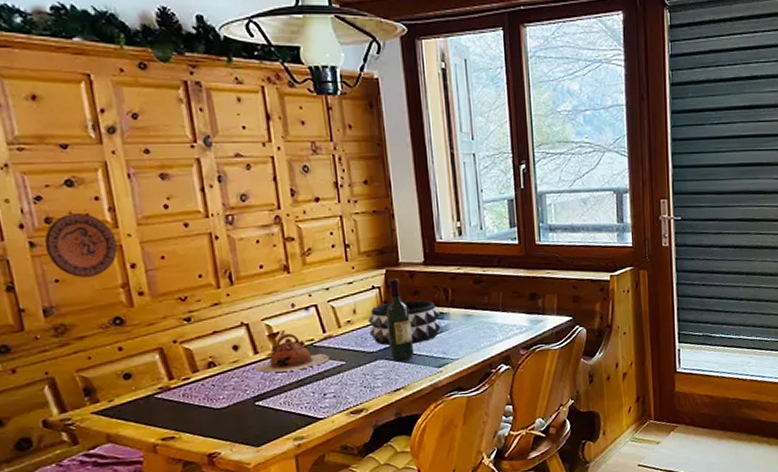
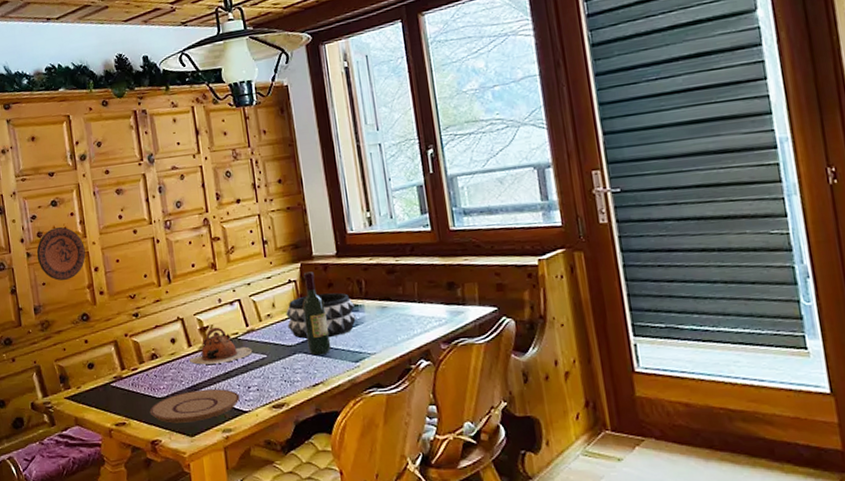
plate: none [205,397,314,435] -> present [149,388,240,423]

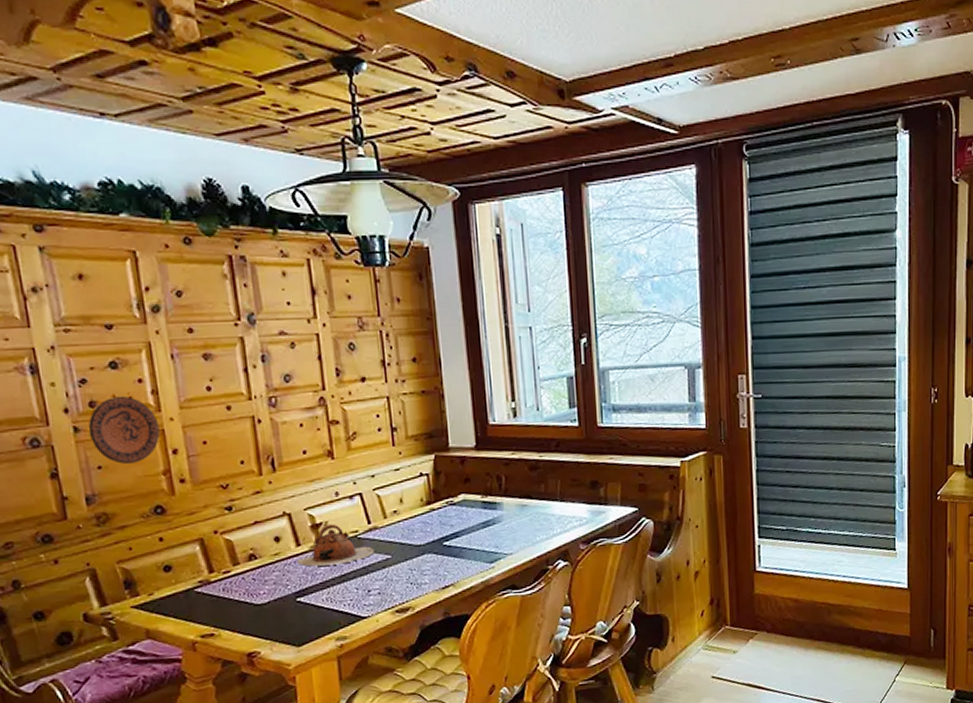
plate: present [149,388,240,423] -> none [245,593,358,633]
decorative bowl: present [286,292,356,339] -> none [415,488,493,538]
wine bottle: present [302,271,331,356] -> none [435,464,465,556]

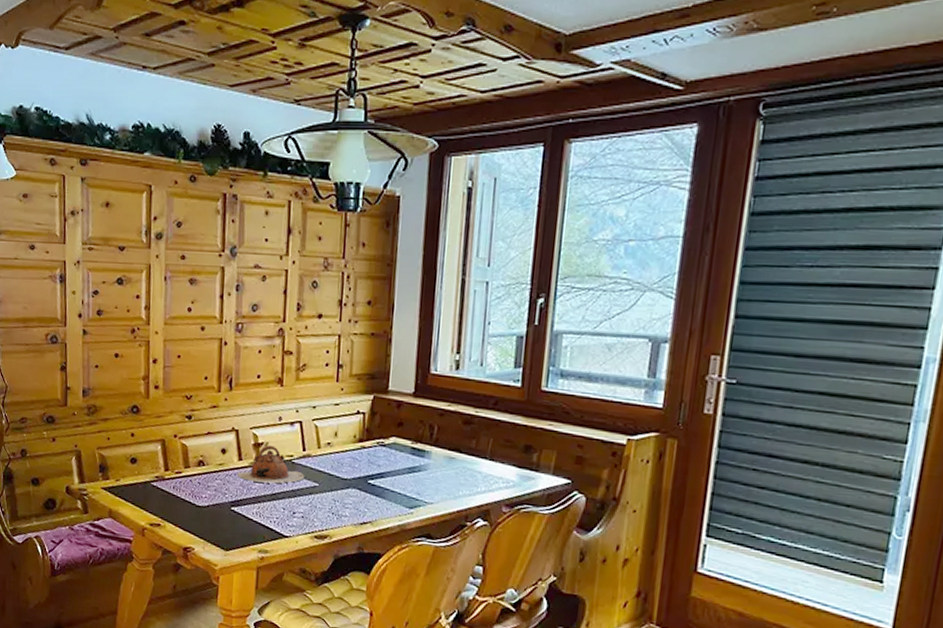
decorative plate: present [88,395,160,465] -> none [93,308,146,367]

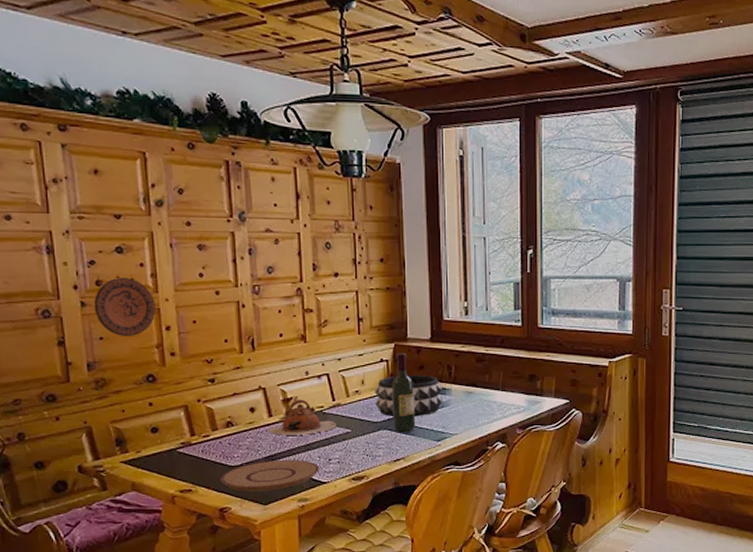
decorative plate: none [93,308,146,367] -> present [93,277,156,337]
plate: none [187,505,283,537] -> present [220,459,319,492]
decorative bowl: none [346,430,421,479] -> present [375,375,442,417]
wine bottle: none [363,406,390,495] -> present [392,353,416,433]

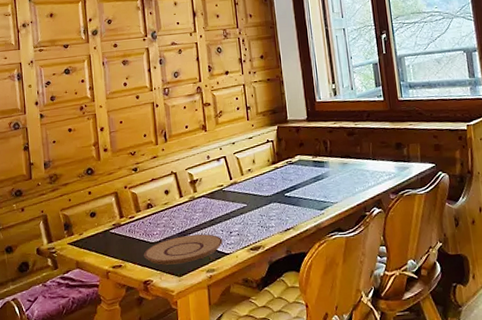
decorative plate: present [93,277,156,337] -> none [49,92,93,140]
teapot: present [269,399,337,435] -> none [180,180,235,213]
decorative bowl: present [375,375,442,417] -> none [264,151,322,190]
wine bottle: present [392,353,416,433] -> none [278,133,301,205]

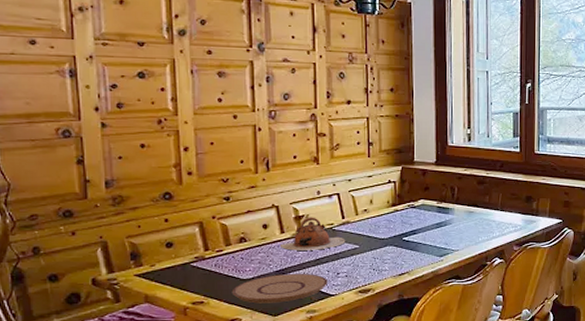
teapot: none [180,180,235,213] -> present [280,217,346,251]

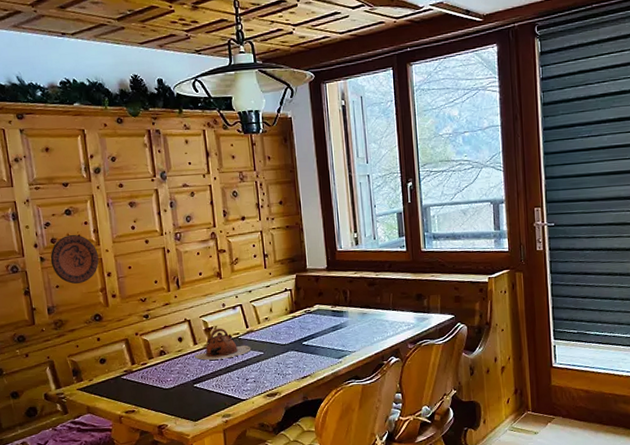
decorative plate: none [114,100,175,157] -> present [50,234,99,285]
plate: present [231,273,328,304] -> none [157,380,239,410]

